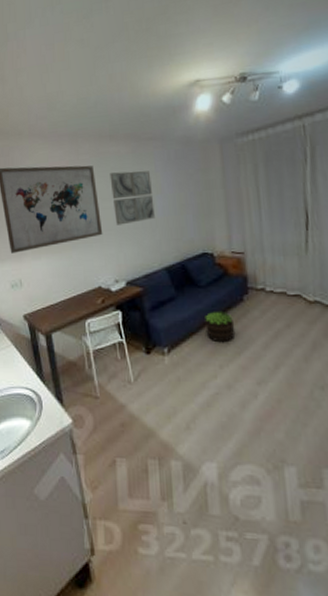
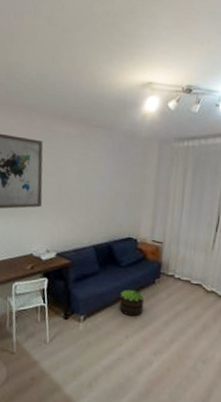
wall art: present [110,171,155,225] -> none [55,151,95,201]

